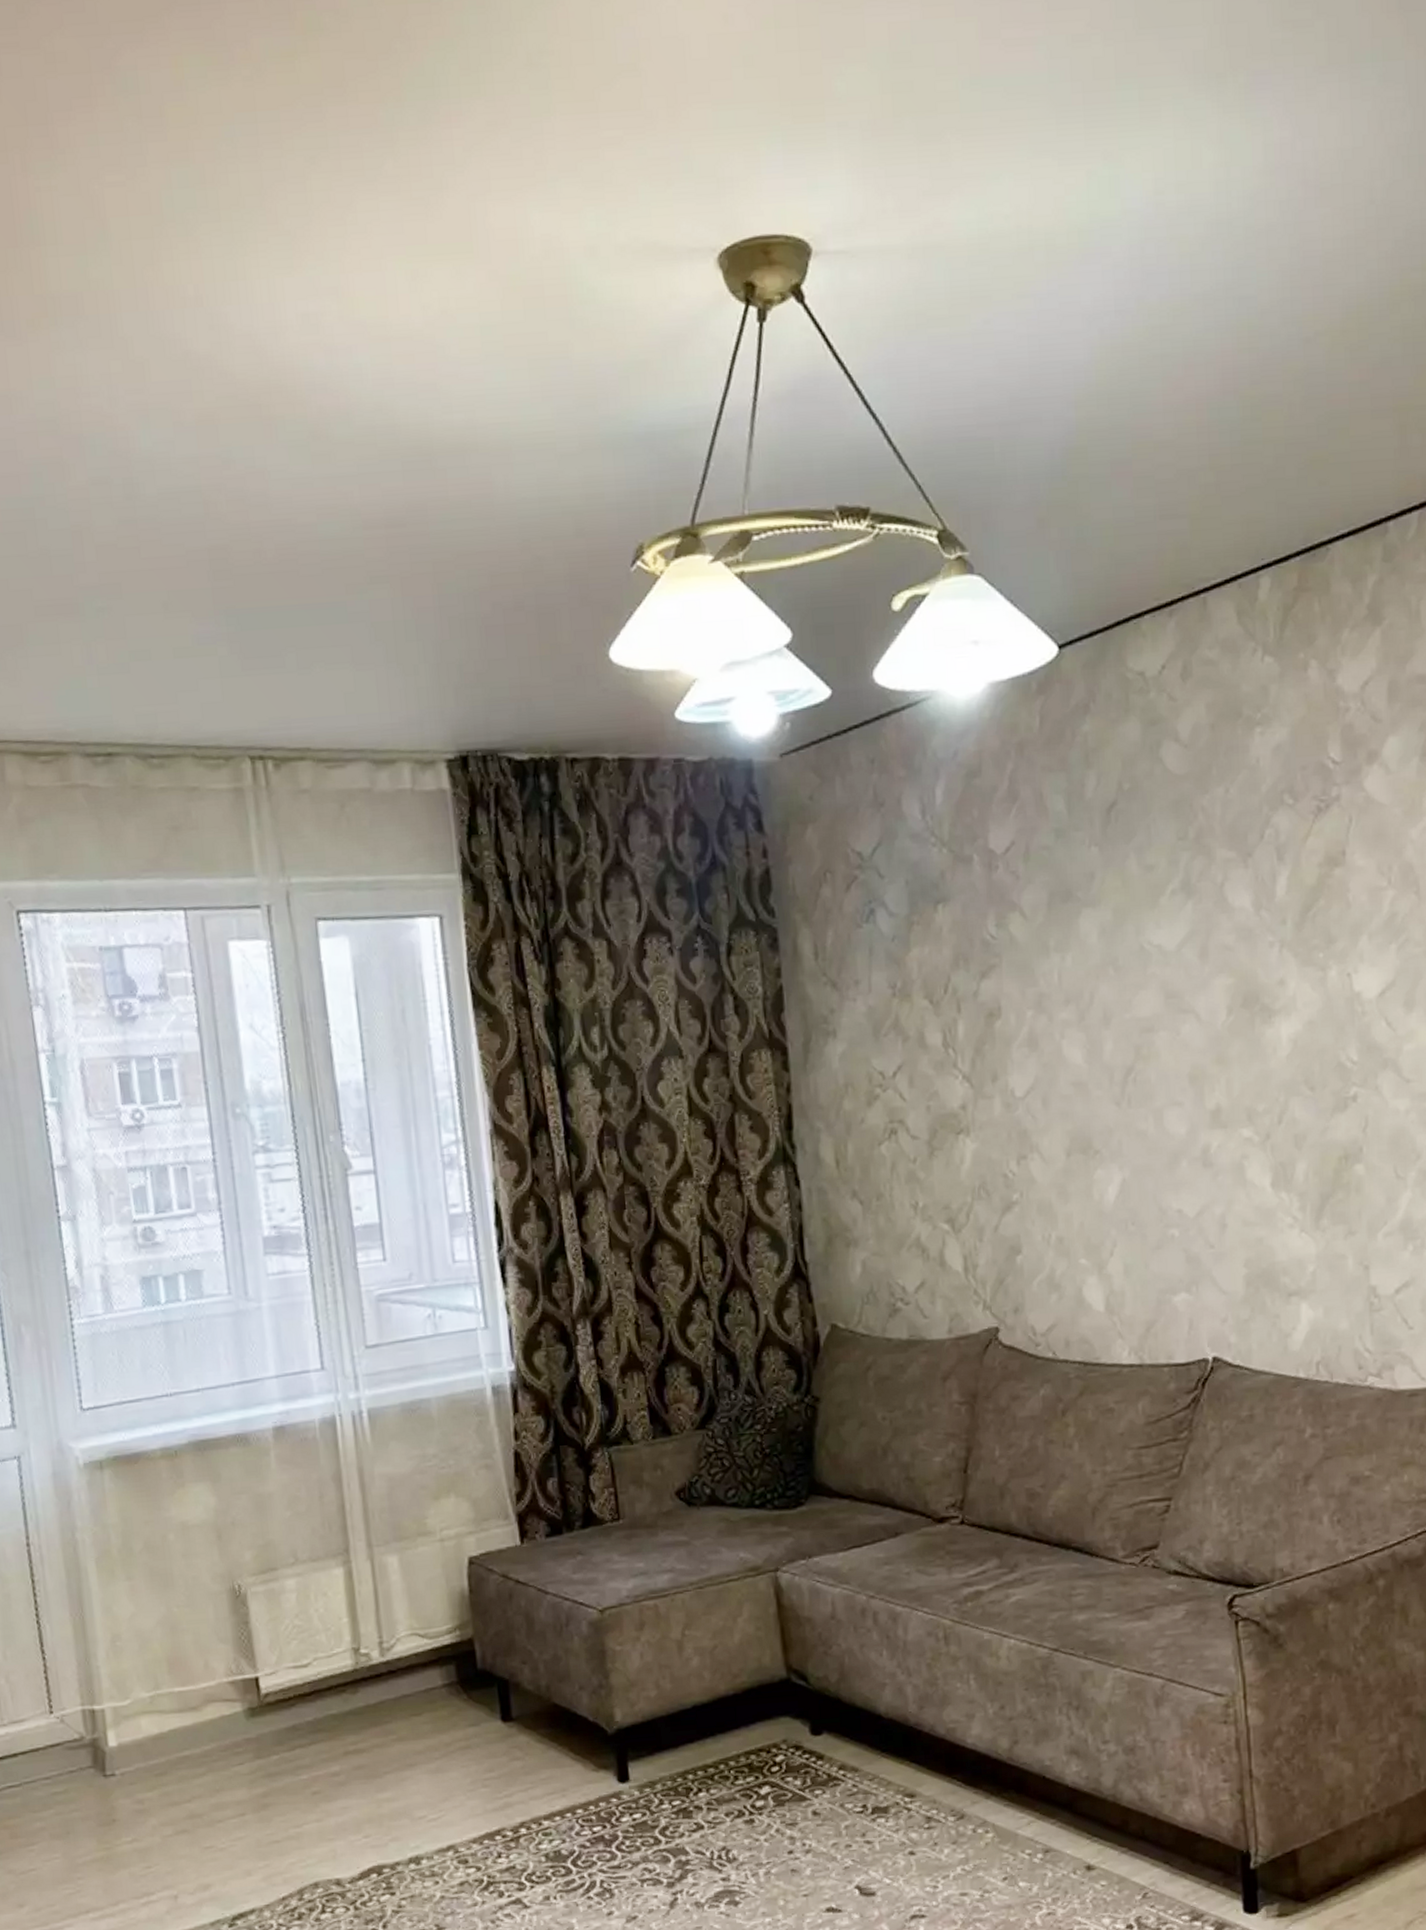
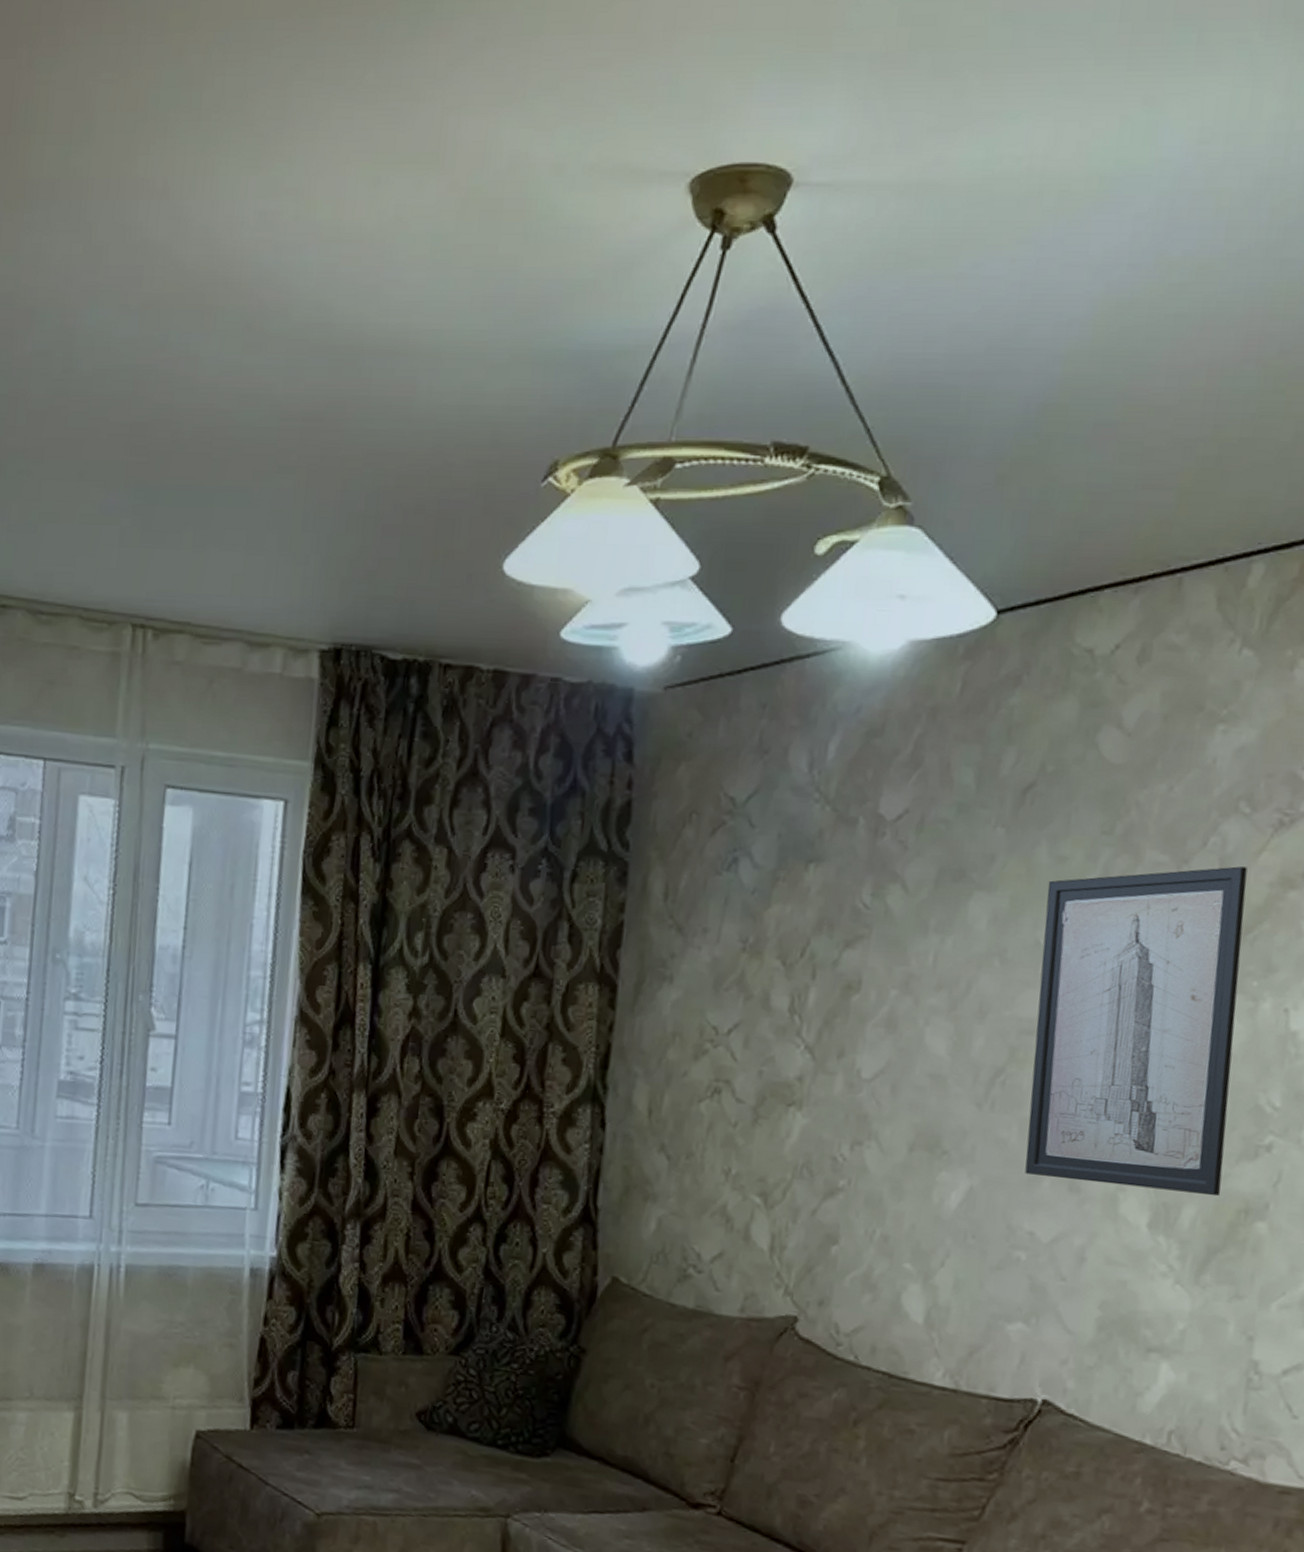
wall art: none [1142,852,1324,1158] -> present [1025,866,1248,1197]

